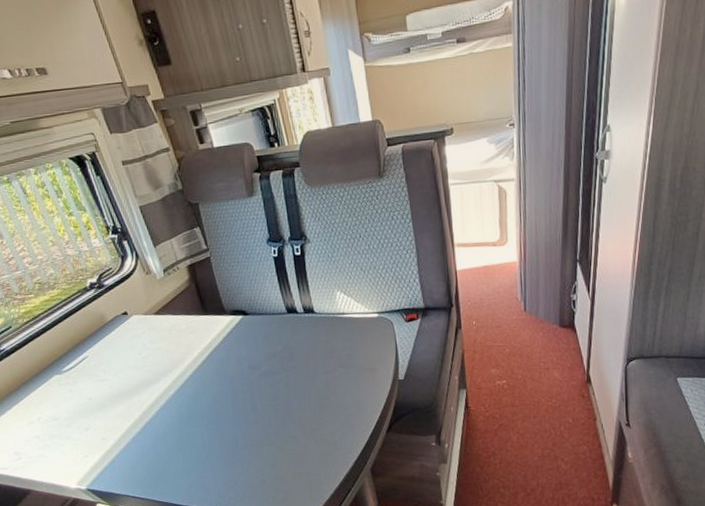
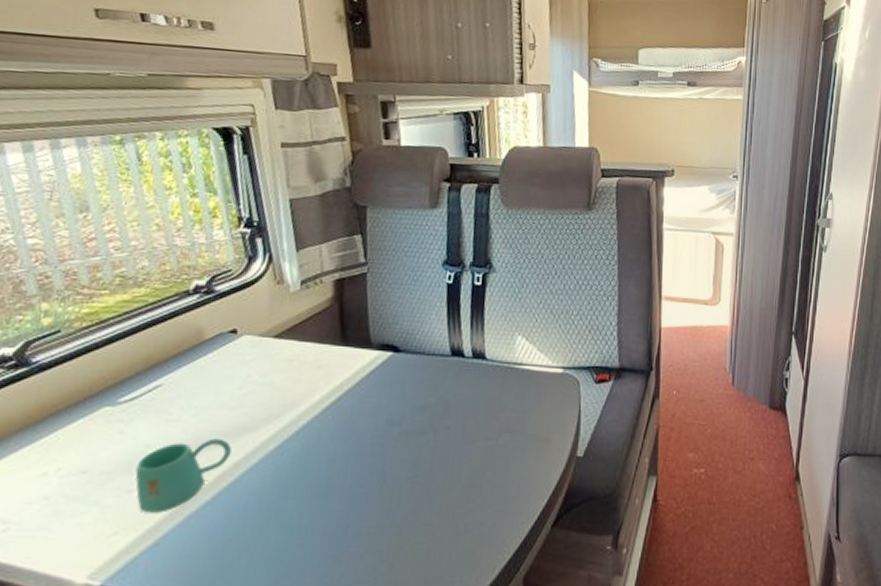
mug: none [86,389,146,442] -> present [135,438,232,513]

